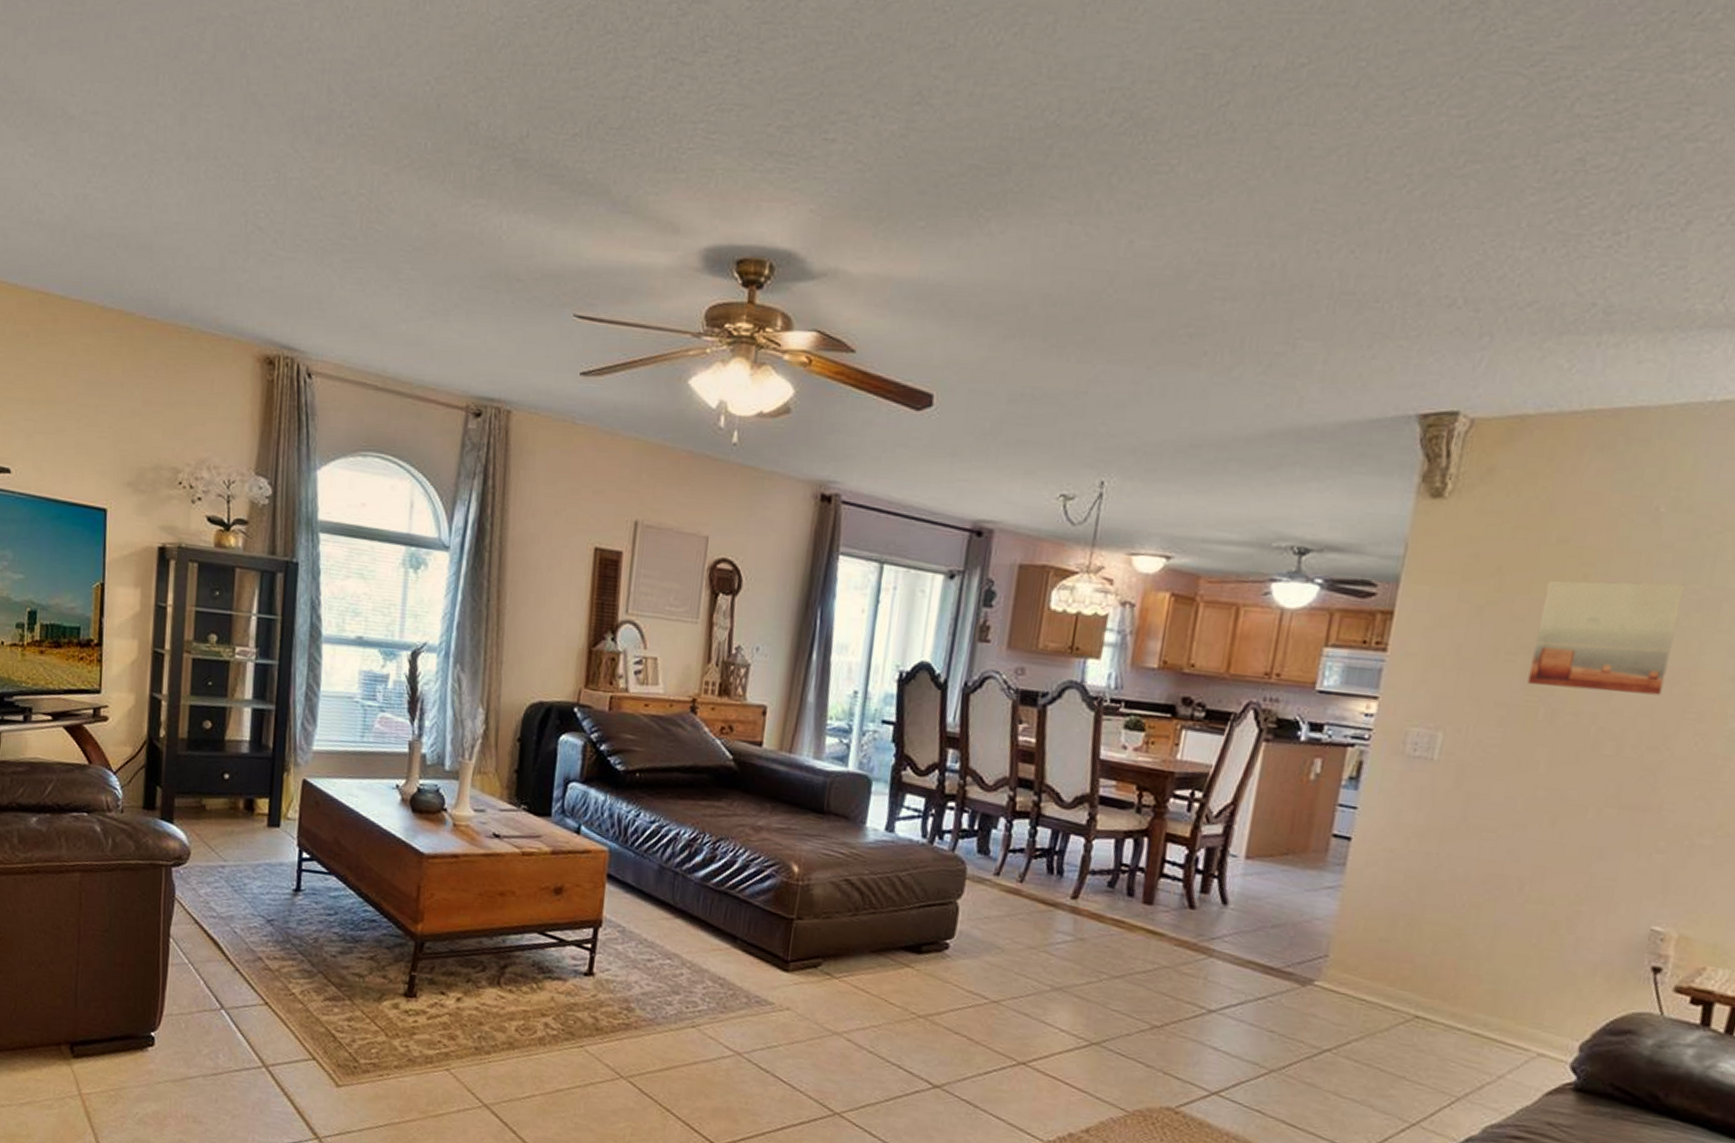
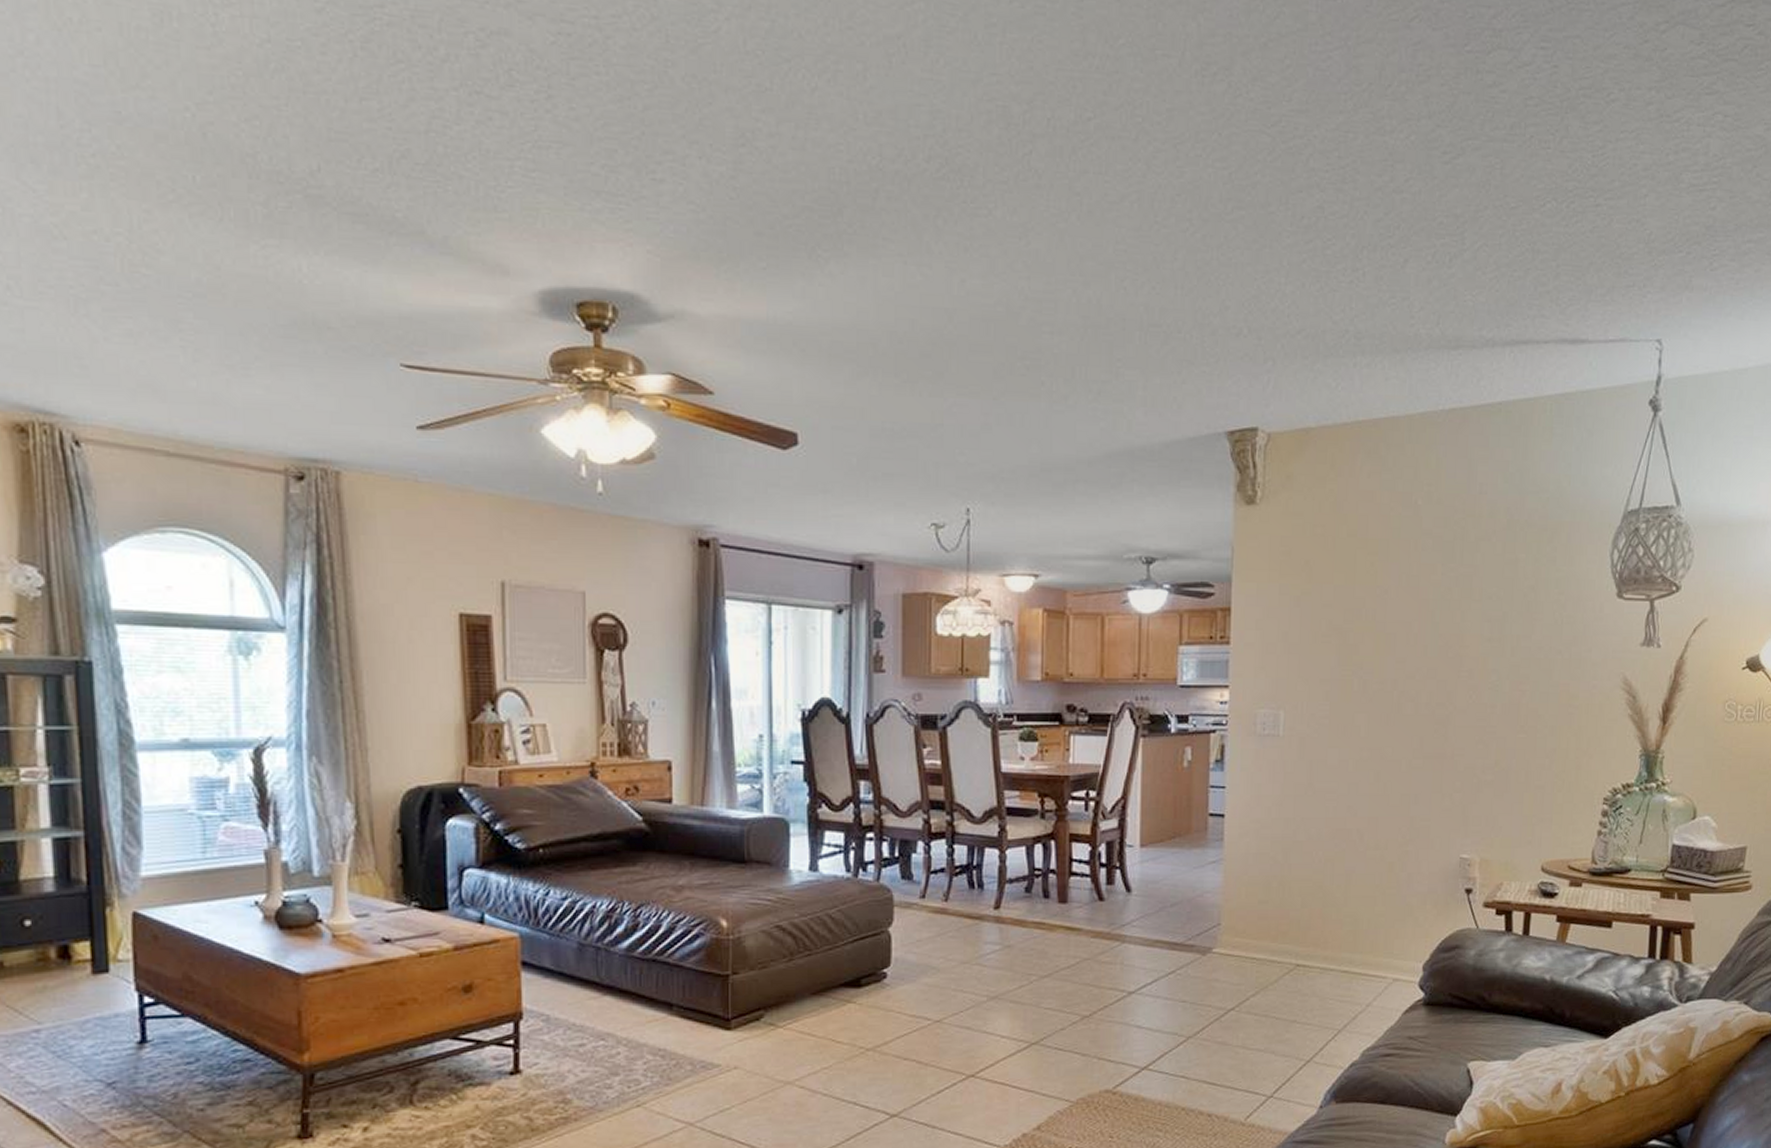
wall art: present [1527,580,1685,696] -> none [1342,564,1444,661]

